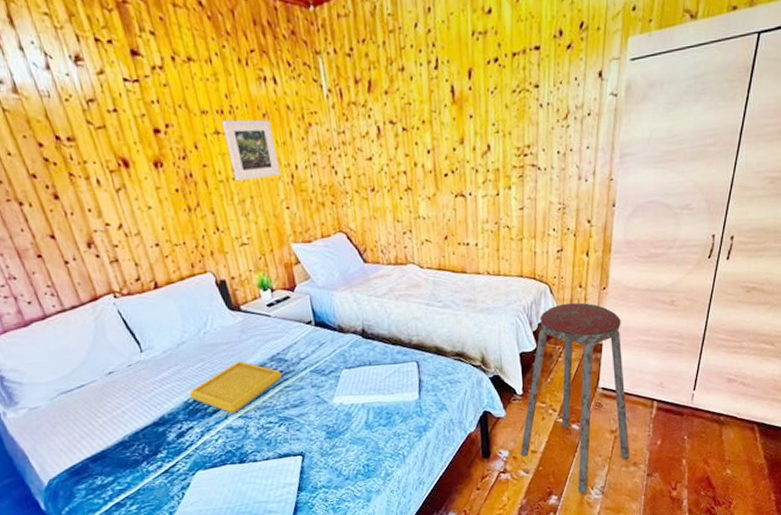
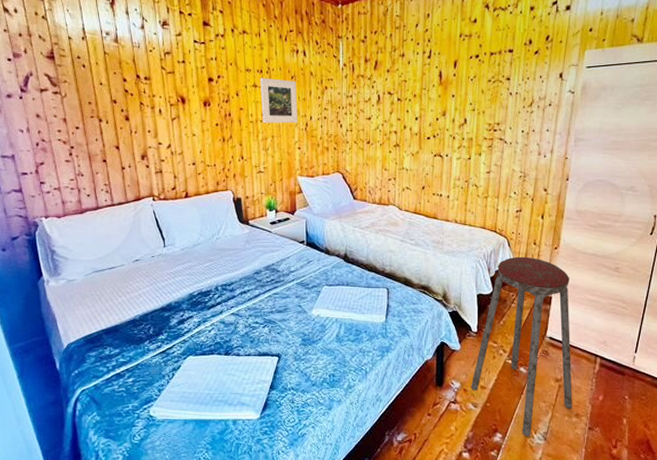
serving tray: present [189,361,283,415] -> none [195,266,273,311]

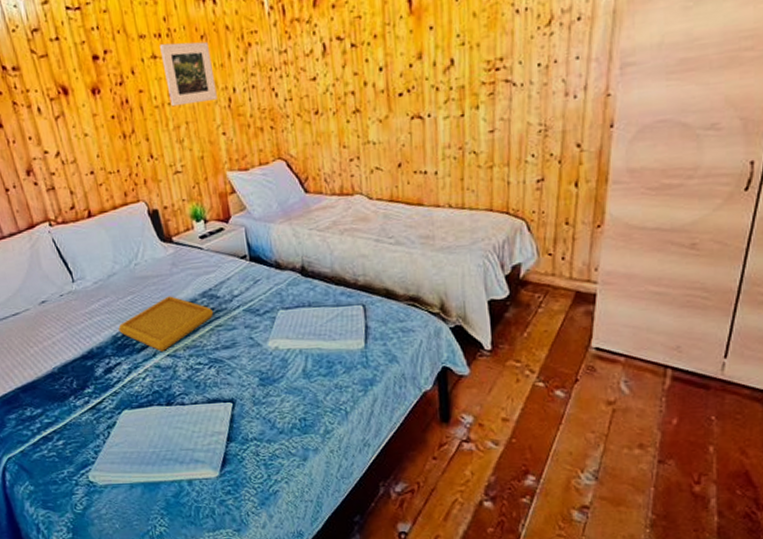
serving tray: none [195,266,273,311] -> present [118,296,214,352]
music stool: present [470,256,572,437] -> none [487,242,634,477]

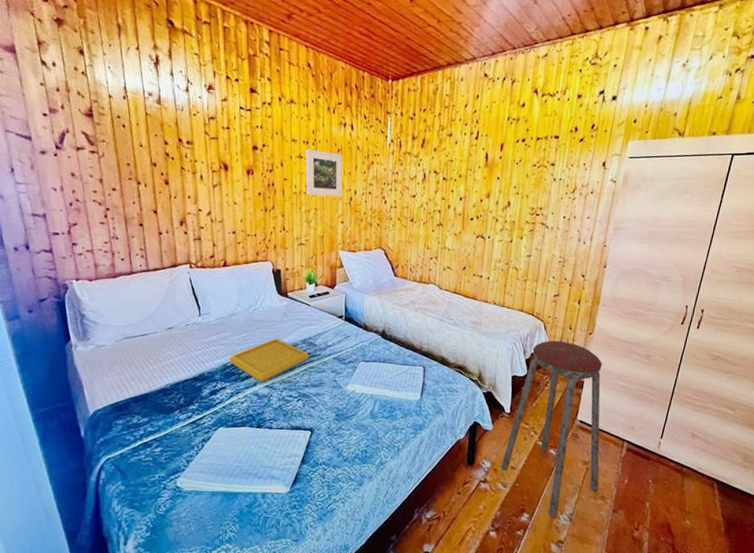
music stool: none [487,242,634,477] -> present [501,340,602,517]

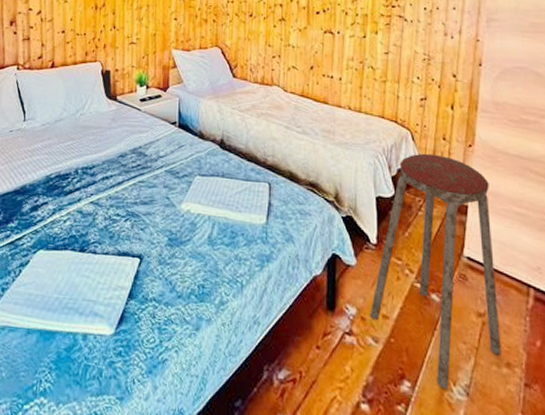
serving tray: present [229,338,310,383] -> none [53,147,140,199]

